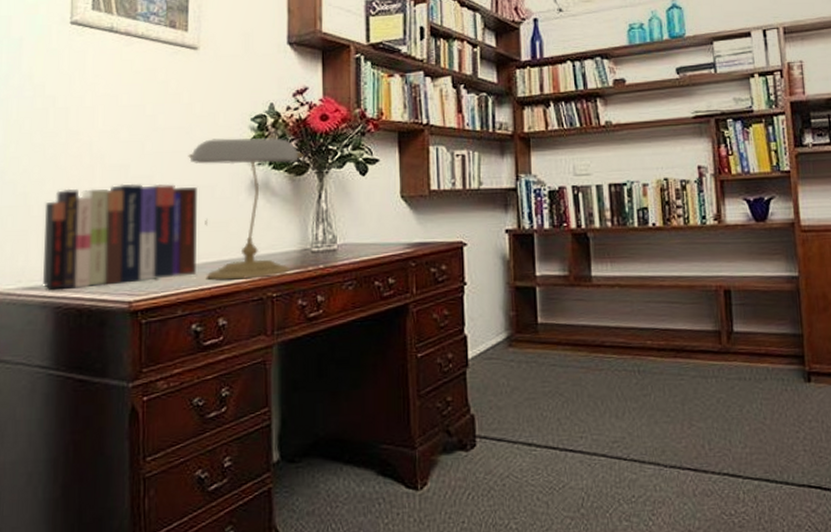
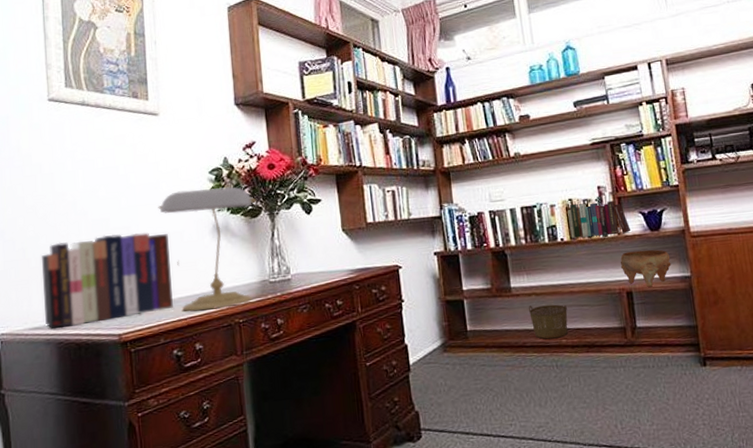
basket: none [610,299,655,339] -> present [529,304,568,340]
books: none [662,184,734,224] -> present [567,201,631,238]
decorative bowl: none [719,242,777,287] -> present [620,249,672,288]

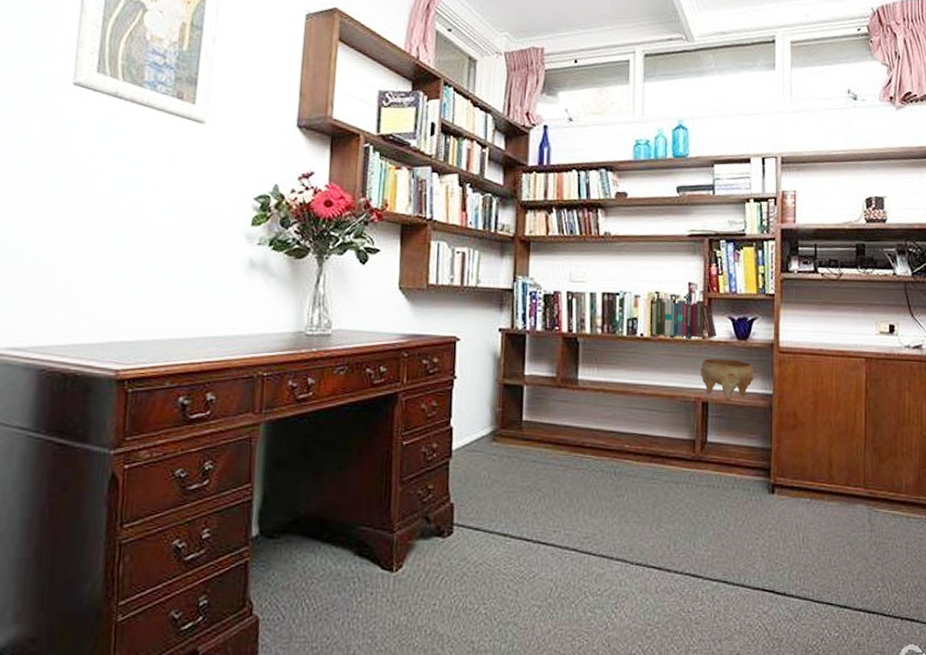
books: present [41,232,173,330] -> none [28,251,194,353]
desk lamp: present [158,187,257,312] -> none [187,214,306,357]
basket: present [529,304,568,340] -> none [594,403,636,442]

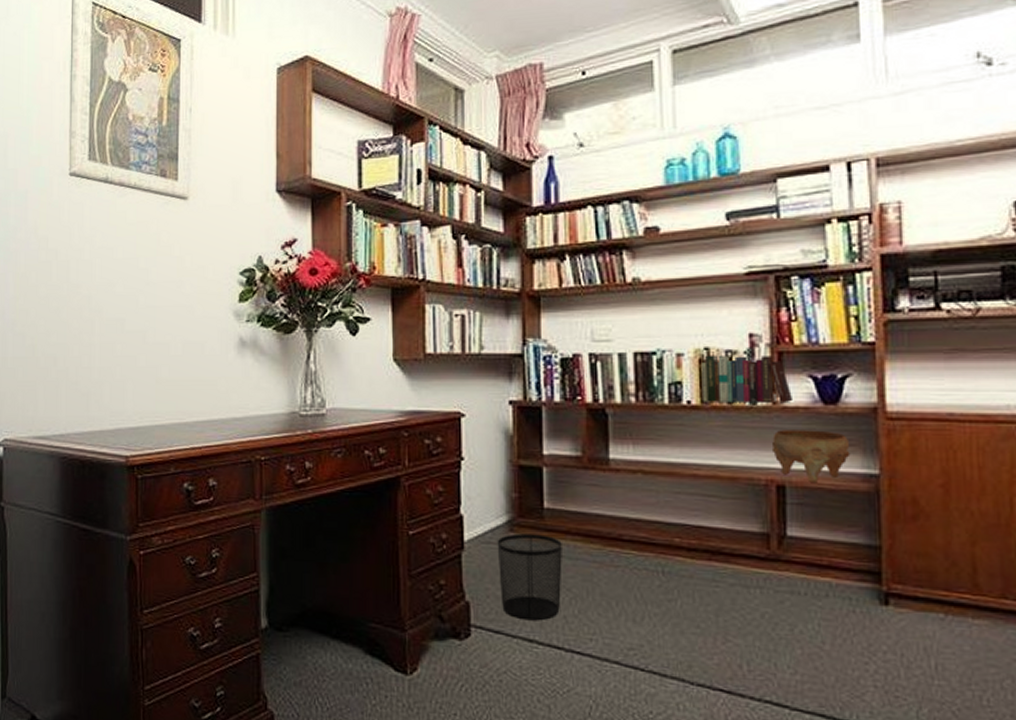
waste bin: none [481,442,536,518] -> present [497,533,562,621]

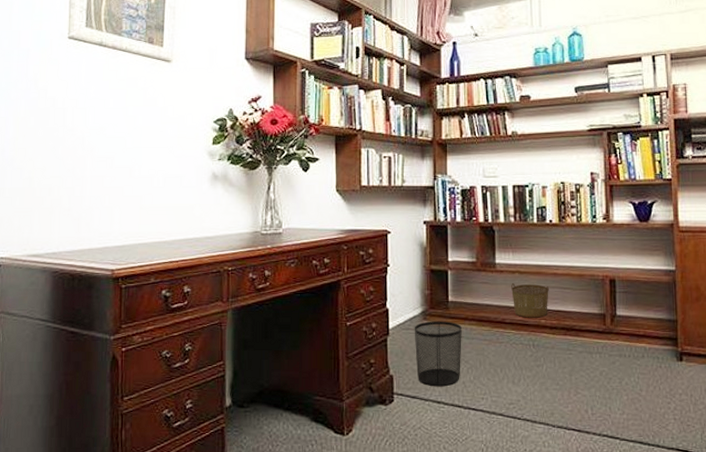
basket: none [631,487,686,535] -> present [511,283,549,318]
books: present [701,355,794,404] -> none [559,187,620,222]
decorative bowl: present [771,430,851,484] -> none [606,240,657,278]

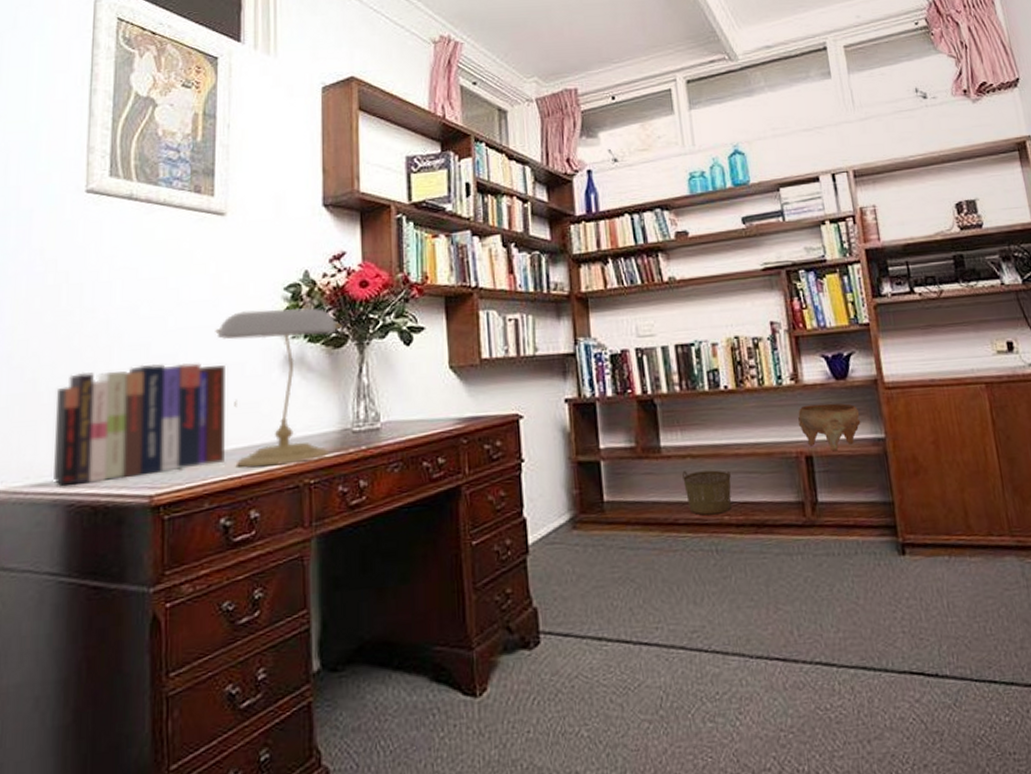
books: none [43,172,168,258] -> present [53,363,225,487]
desk lamp: none [161,137,257,255] -> present [215,307,343,468]
waste bin: present [414,321,462,387] -> none [561,528,626,618]
decorative bowl: none [606,240,657,278] -> present [798,403,861,452]

